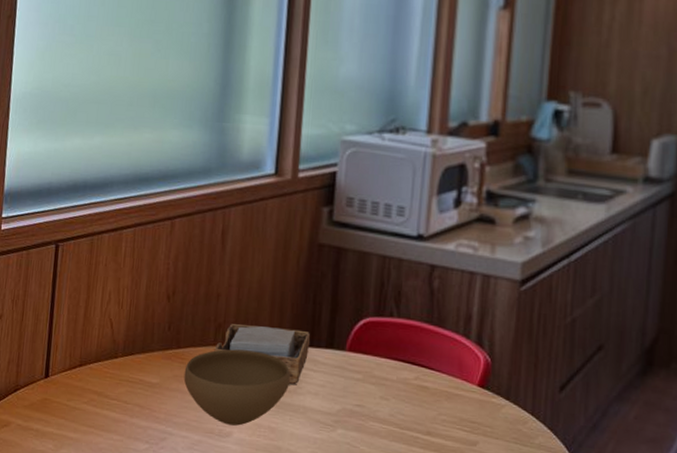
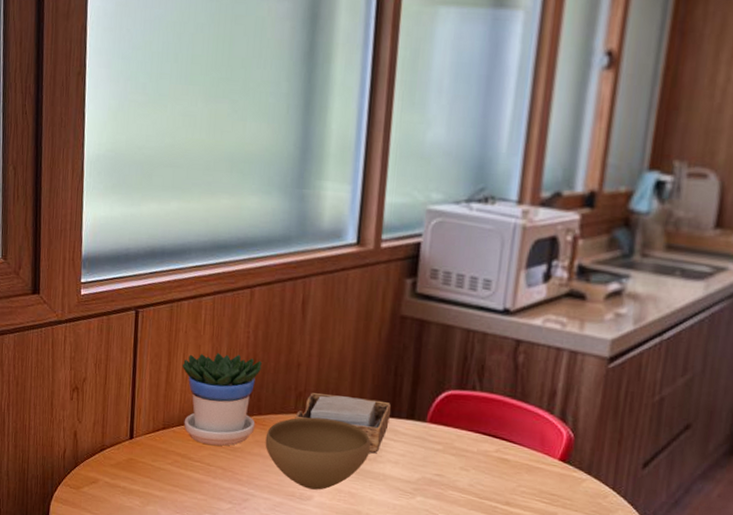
flowerpot: none [101,286,181,383] -> present [182,353,262,446]

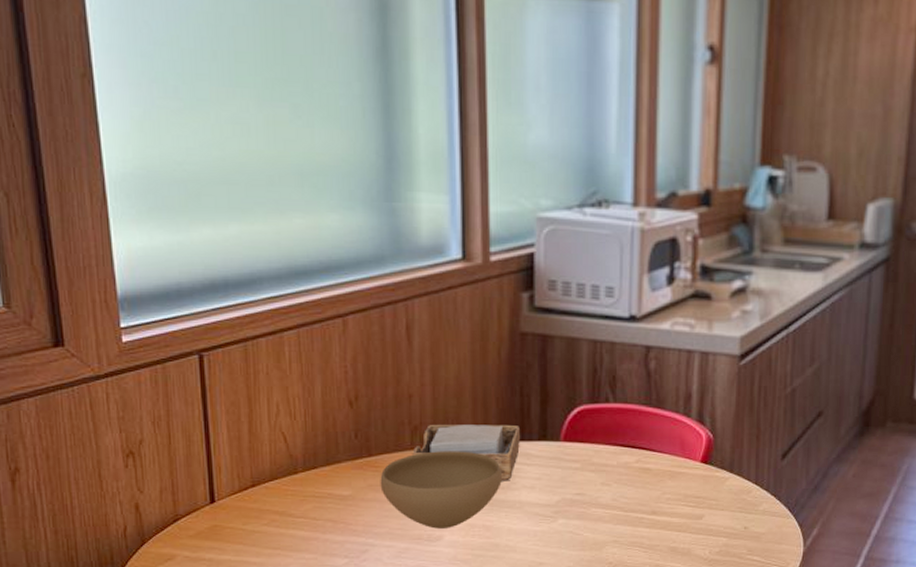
flowerpot: present [182,353,262,446] -> none [267,392,366,498]

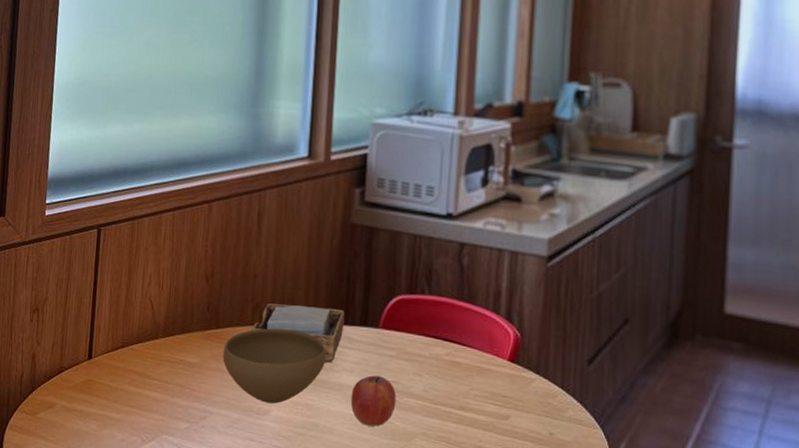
fruit: none [533,489,584,540] -> present [350,375,396,427]

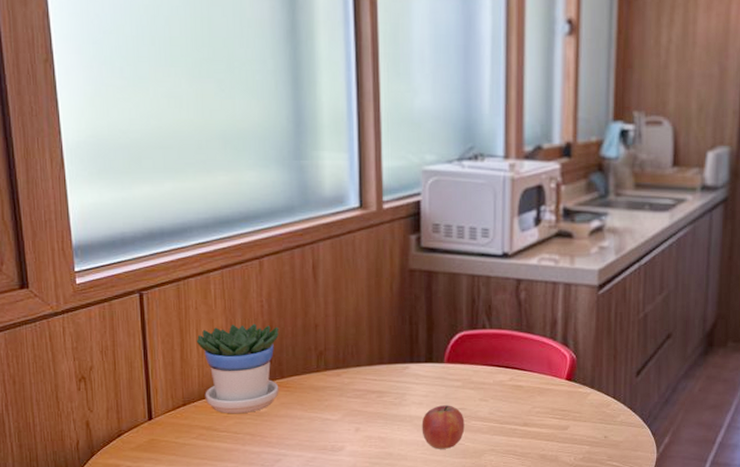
flowerpot: none [142,268,219,363] -> present [196,323,279,414]
bowl: present [222,328,326,404] -> none [291,372,394,440]
napkin holder: present [252,303,345,363] -> none [318,349,411,399]

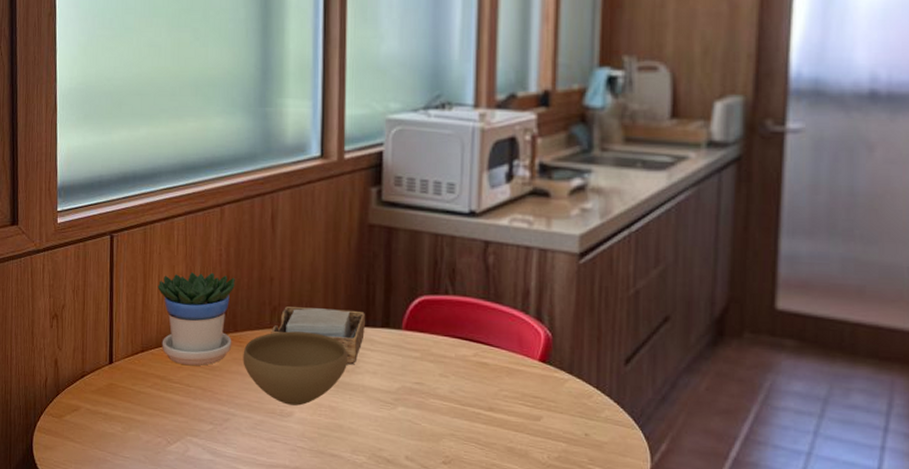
bowl: none [291,372,394,440] -> present [243,331,347,406]
napkin holder: none [318,349,411,399] -> present [271,306,366,365]
fruit: present [421,405,465,449] -> none [375,377,422,428]

